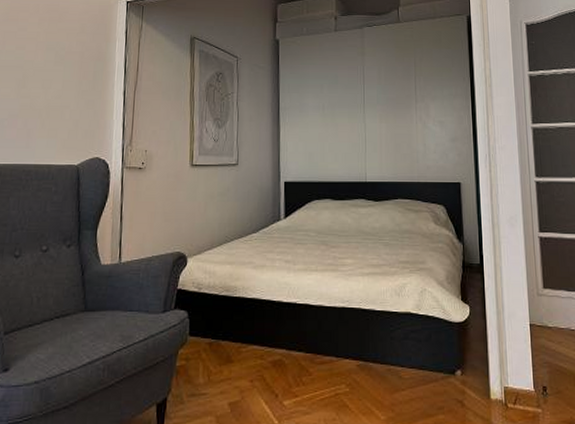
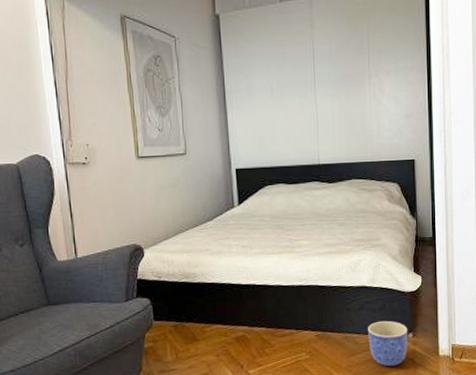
planter: none [413,354,456,409] -> present [368,321,408,367]

